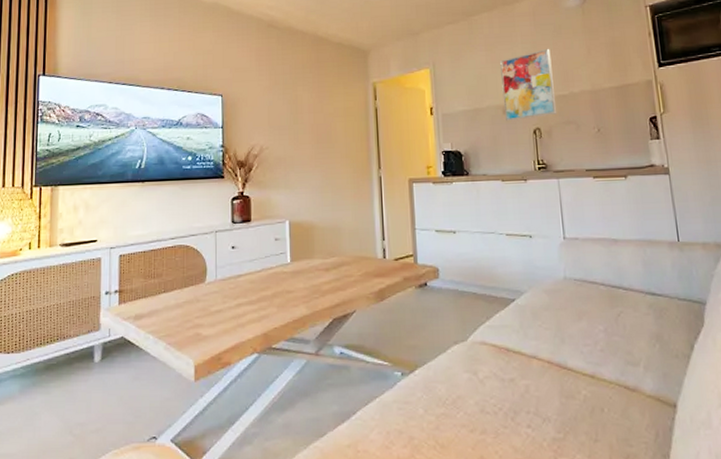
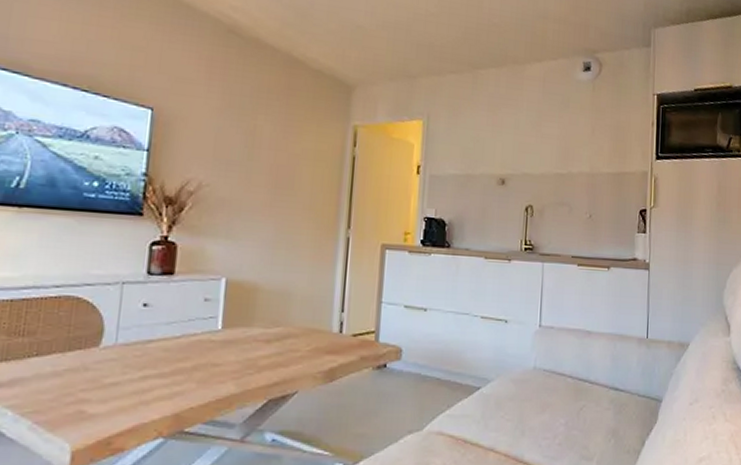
wall art: present [500,48,557,122] -> none [497,120,555,195]

